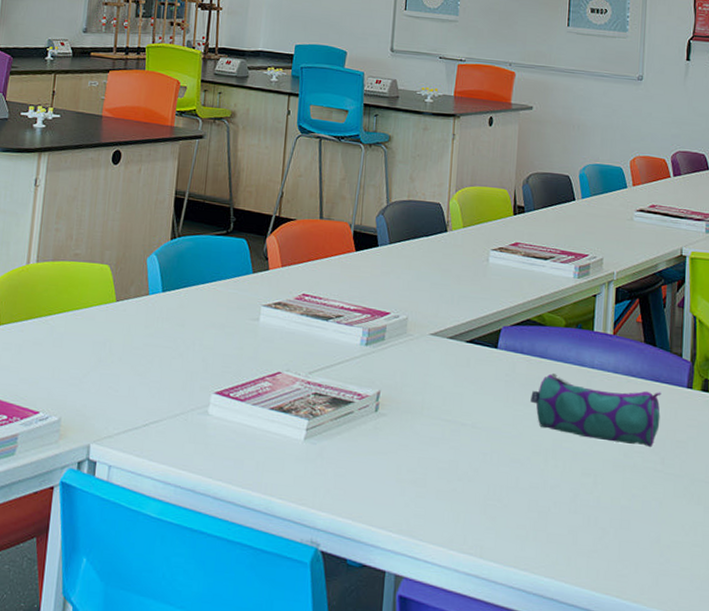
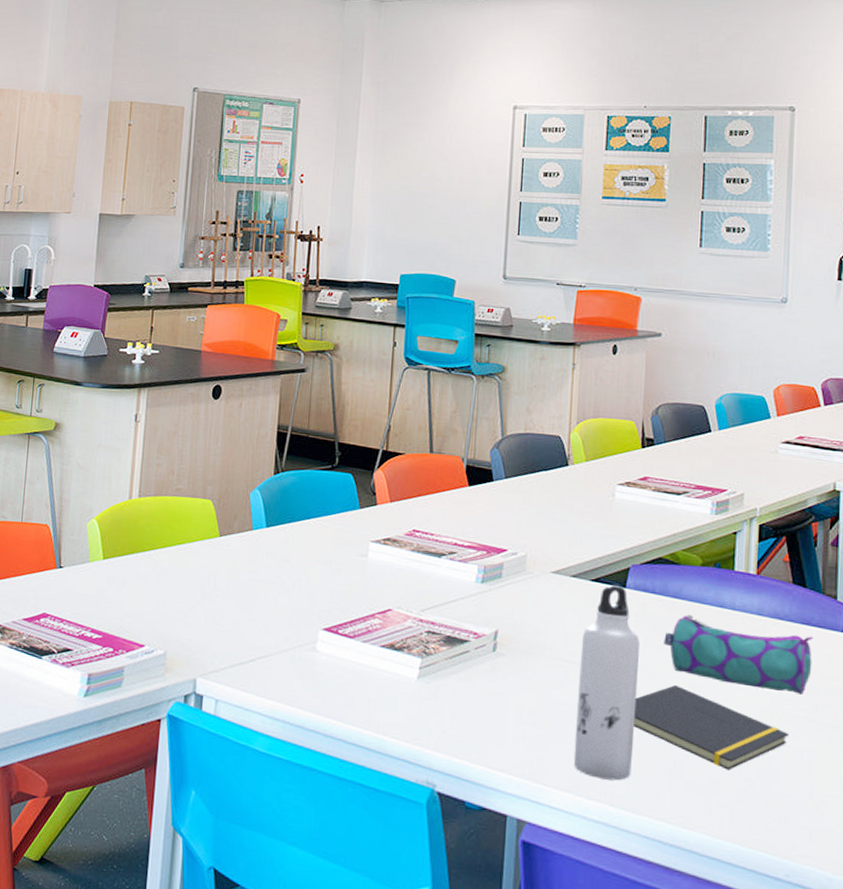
water bottle: none [447,345,509,534] -> present [573,584,640,781]
notepad: none [502,441,640,521] -> present [634,685,790,770]

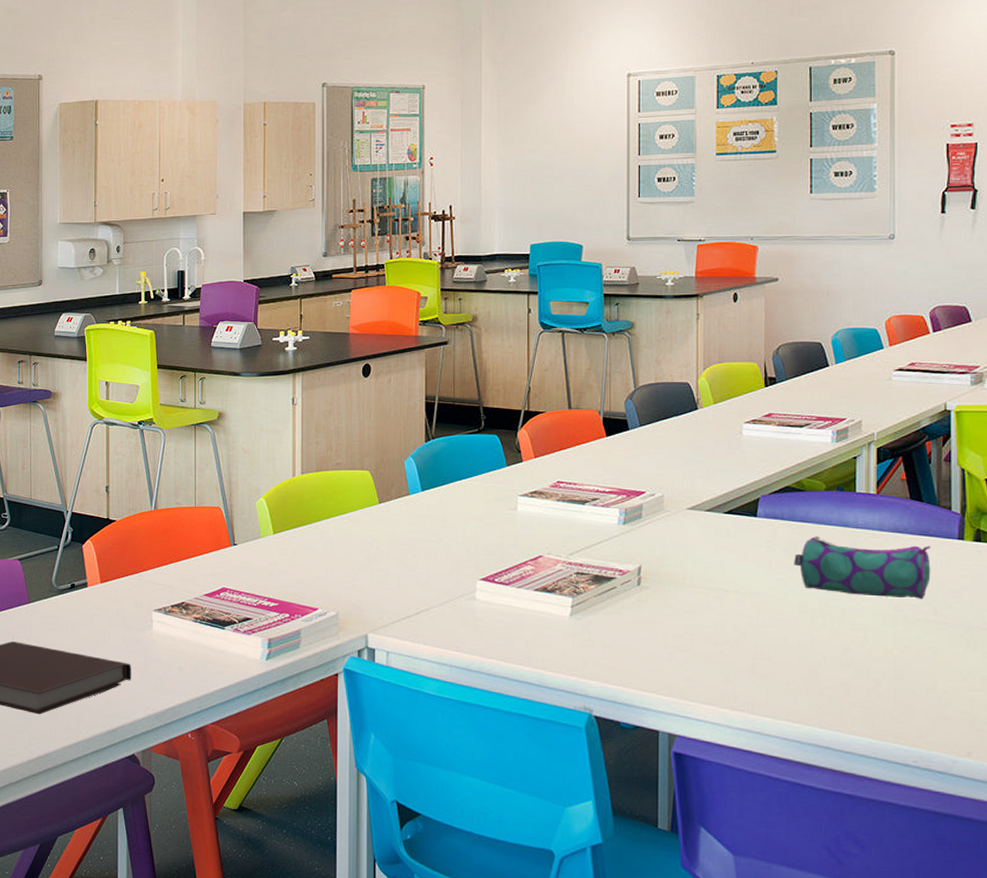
water bottle: present [573,584,640,781] -> none [717,515,772,691]
notepad: present [634,685,790,770] -> none [770,601,913,673]

